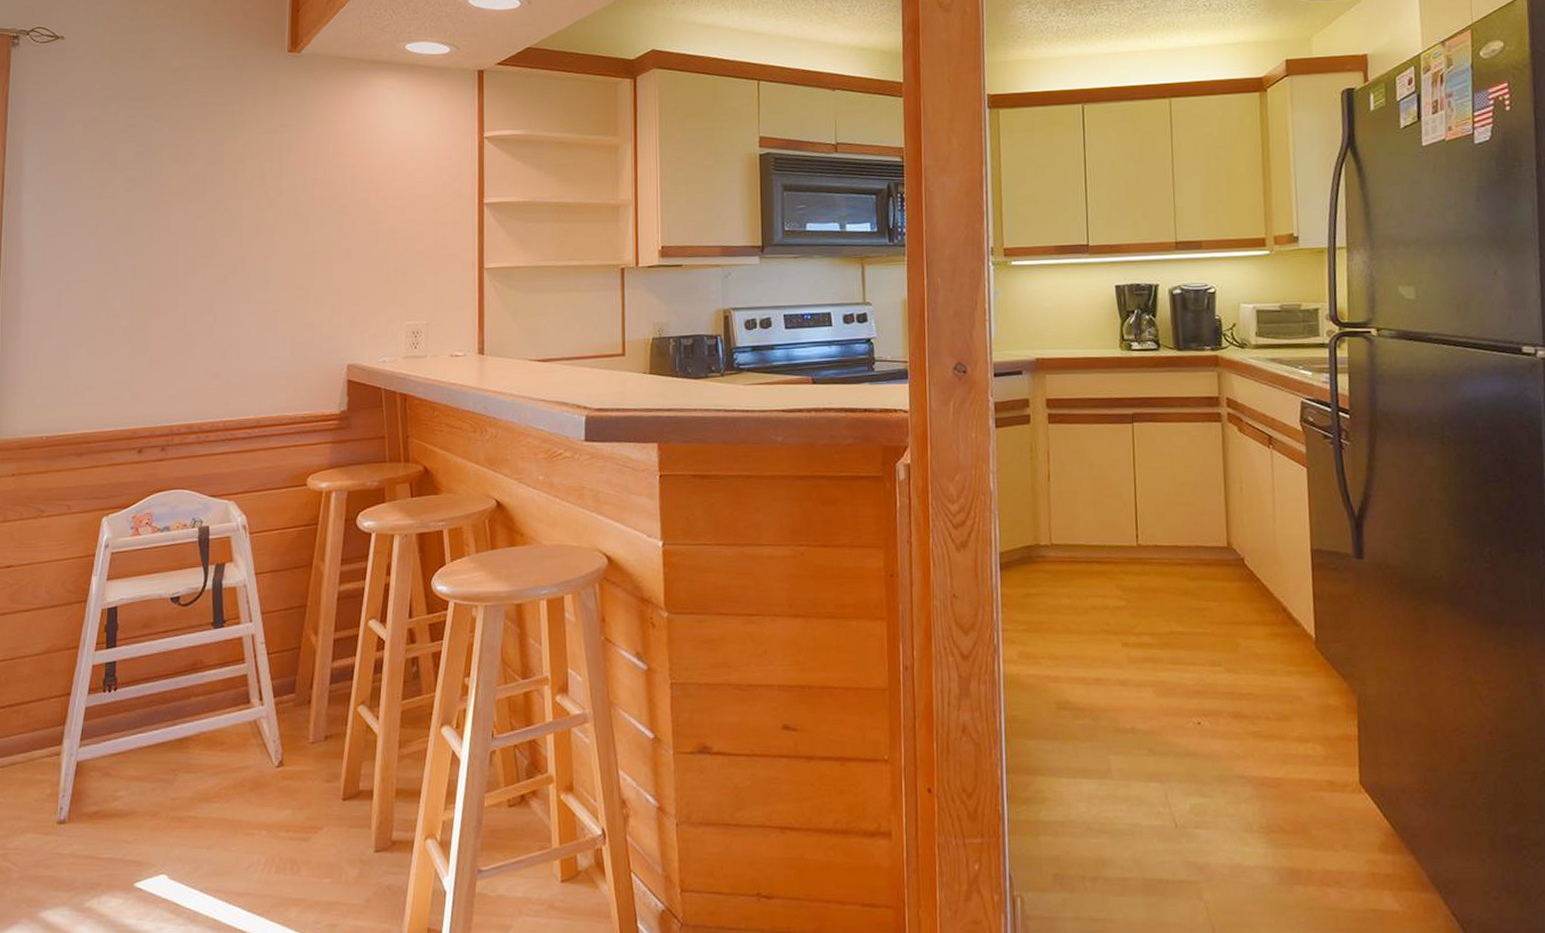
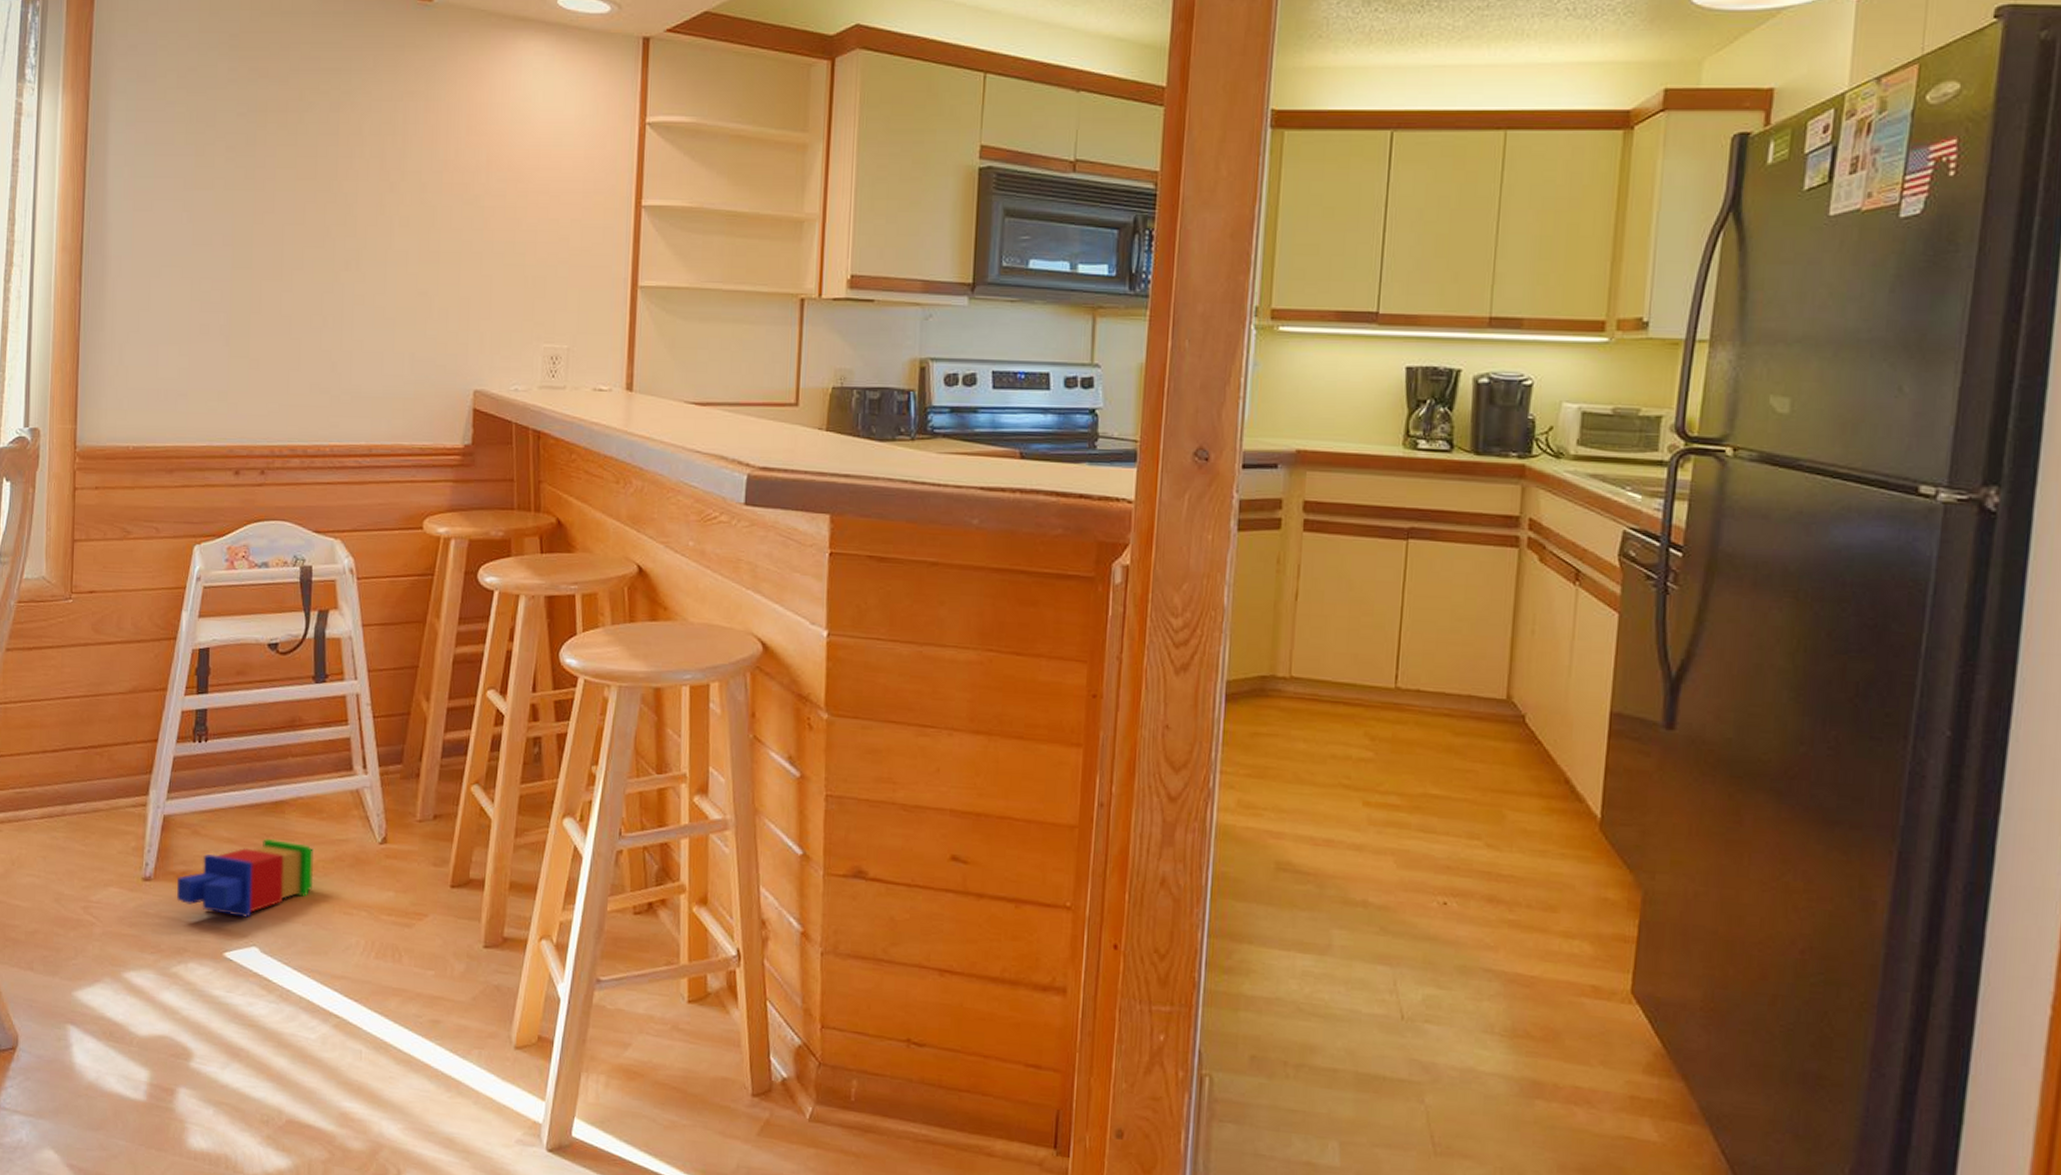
stacking toy: none [90,773,217,848] -> present [177,839,314,918]

